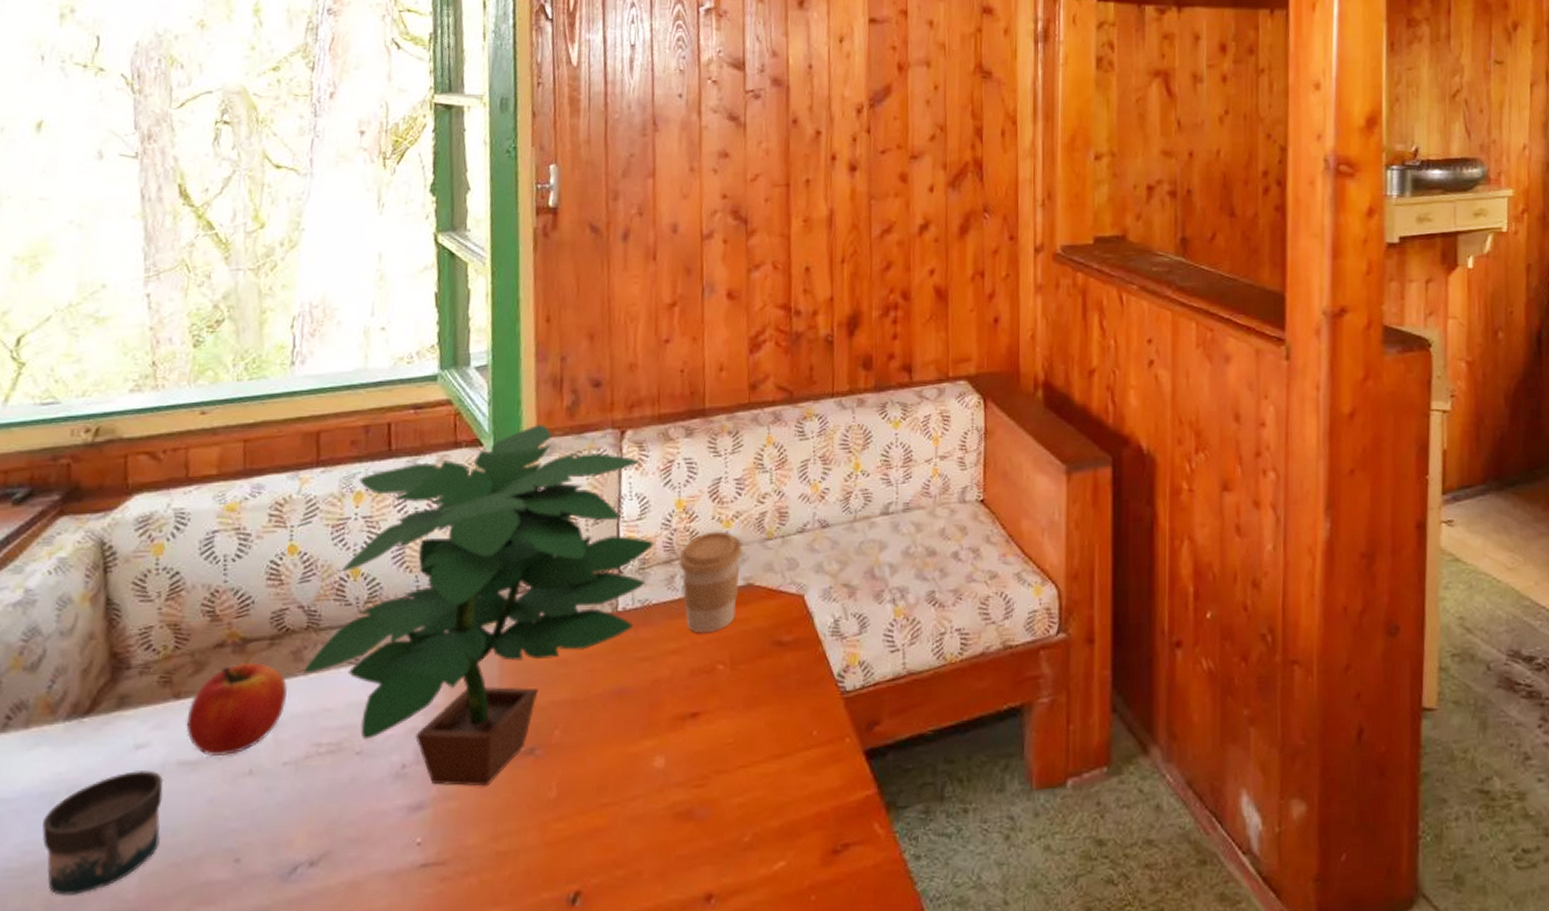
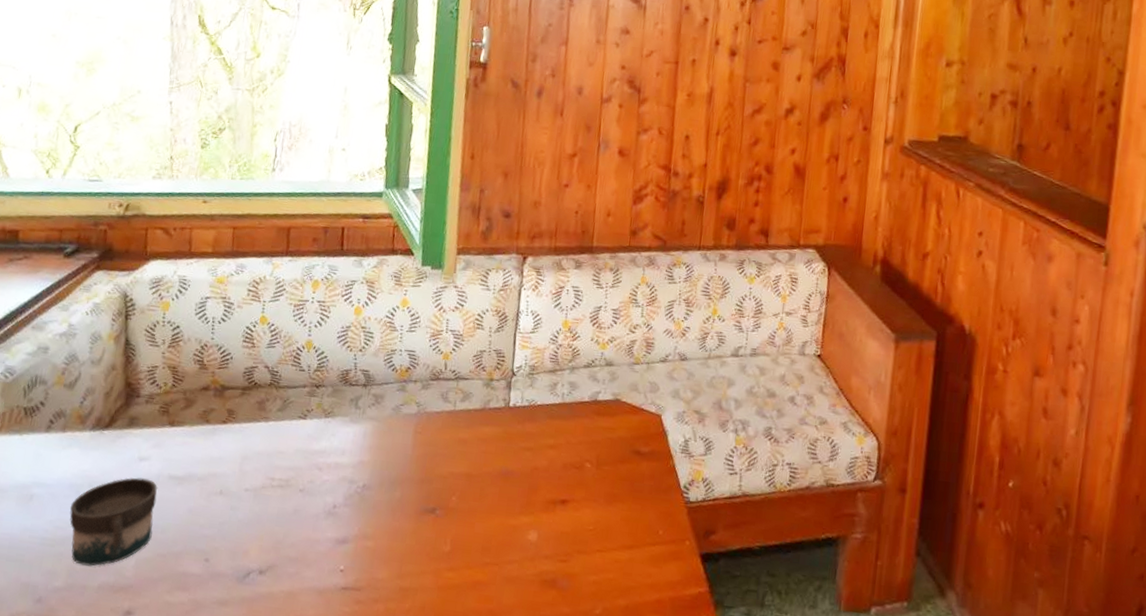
apple: present [186,663,287,757] -> none [176,405,252,477]
potted plant: present [304,424,655,787] -> none [265,242,544,534]
coffee cup: present [678,531,743,634] -> none [561,350,614,436]

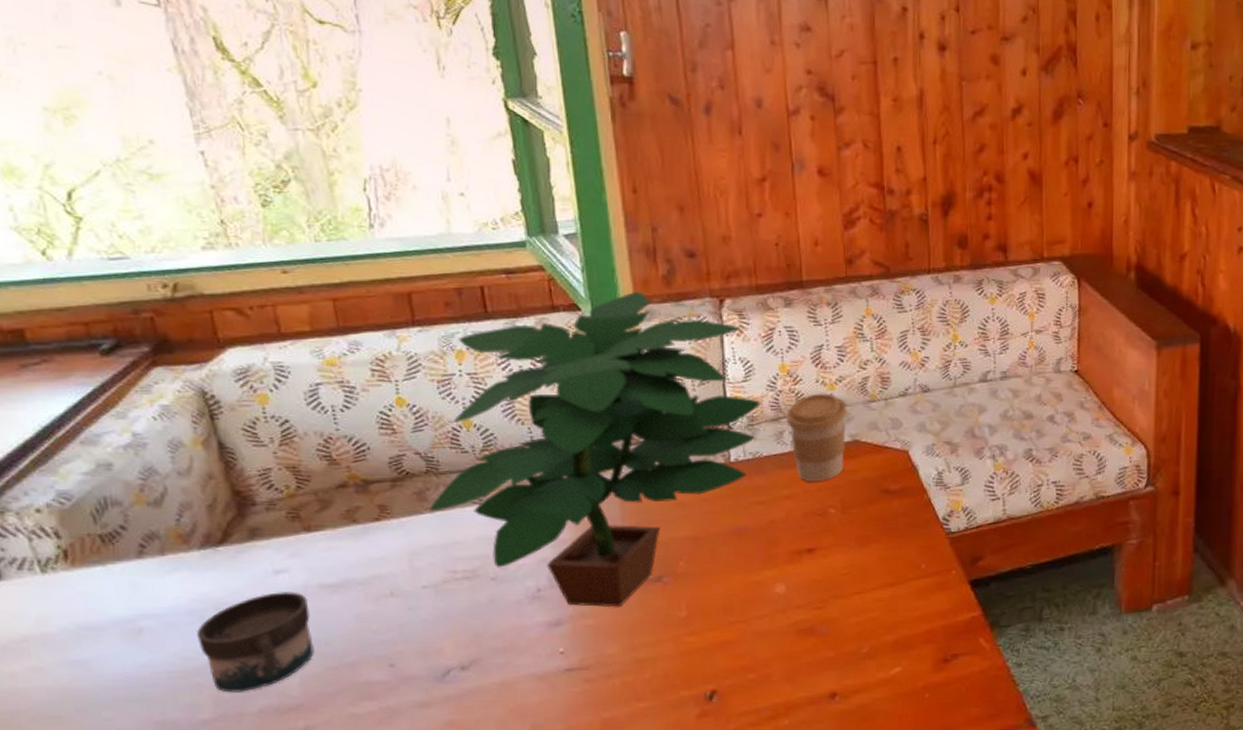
potted plant: none [265,242,544,534] -> present [429,291,762,608]
coffee cup: none [561,350,614,436] -> present [786,393,847,482]

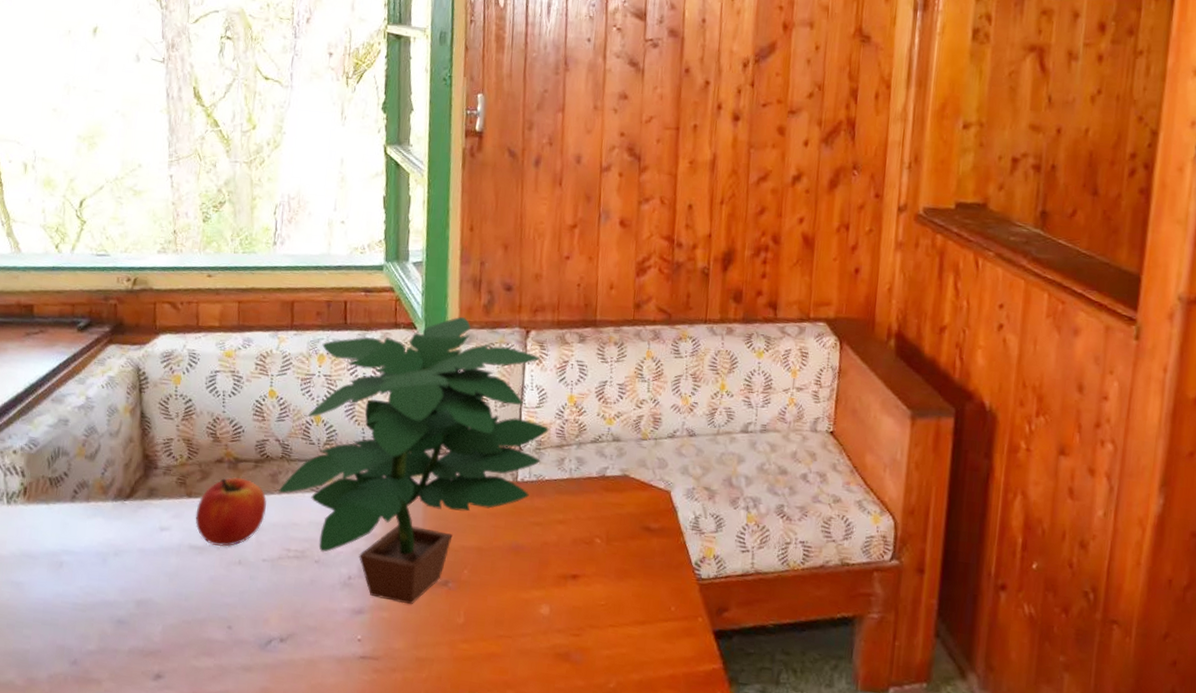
mug: present [196,592,314,693] -> none [97,546,179,631]
apple: none [320,502,416,581] -> present [195,477,267,547]
coffee cup: present [786,393,847,482] -> none [568,426,622,512]

